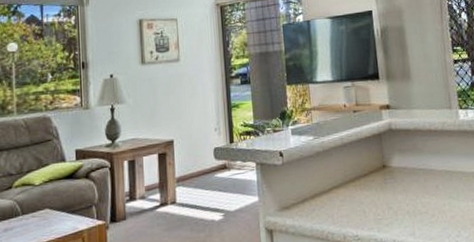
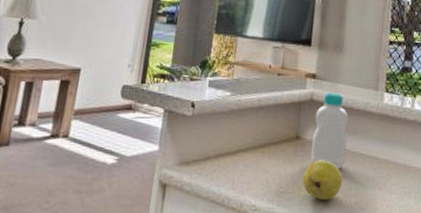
bottle: none [396,118,434,189] -> present [311,92,349,169]
fruit: none [396,183,436,220] -> present [302,160,343,200]

